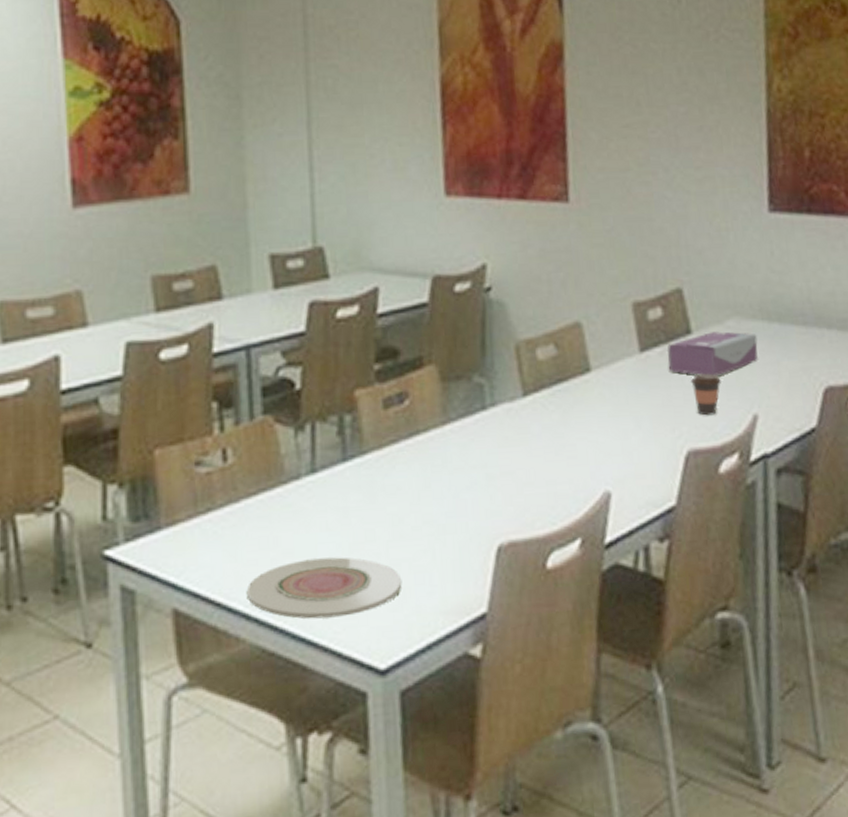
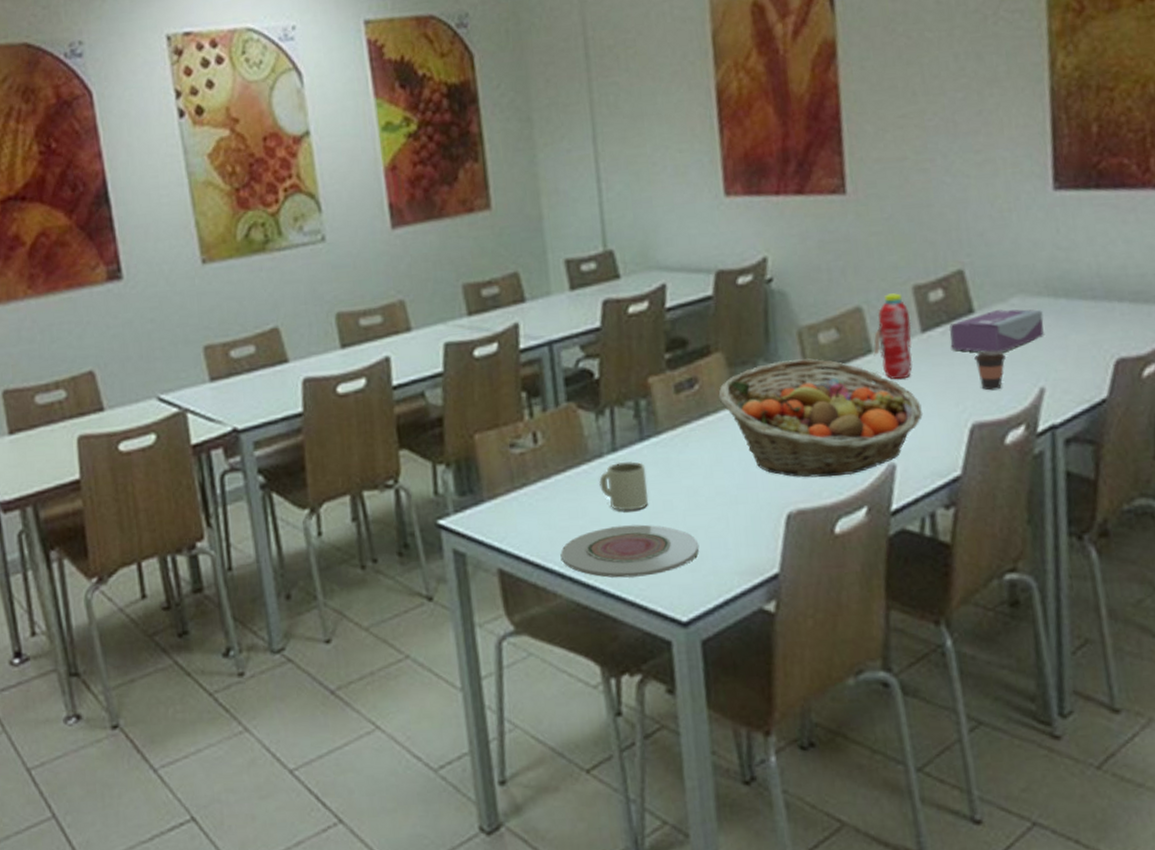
mug: none [295,483,349,541] -> present [599,460,649,511]
fruit basket: none [430,374,640,506] -> present [718,358,924,478]
water bottle: none [591,309,631,402] -> present [873,293,913,380]

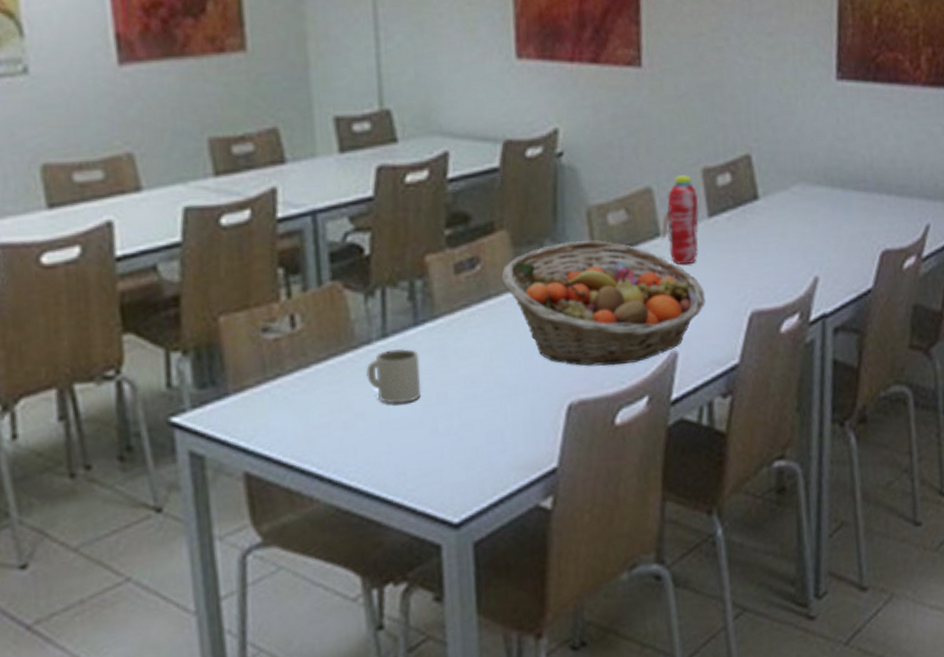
plate: present [560,524,700,578] -> none [319,418,475,478]
tissue box: present [949,309,1044,352] -> none [735,197,821,240]
coffee cup: present [974,350,1006,391] -> none [757,237,785,279]

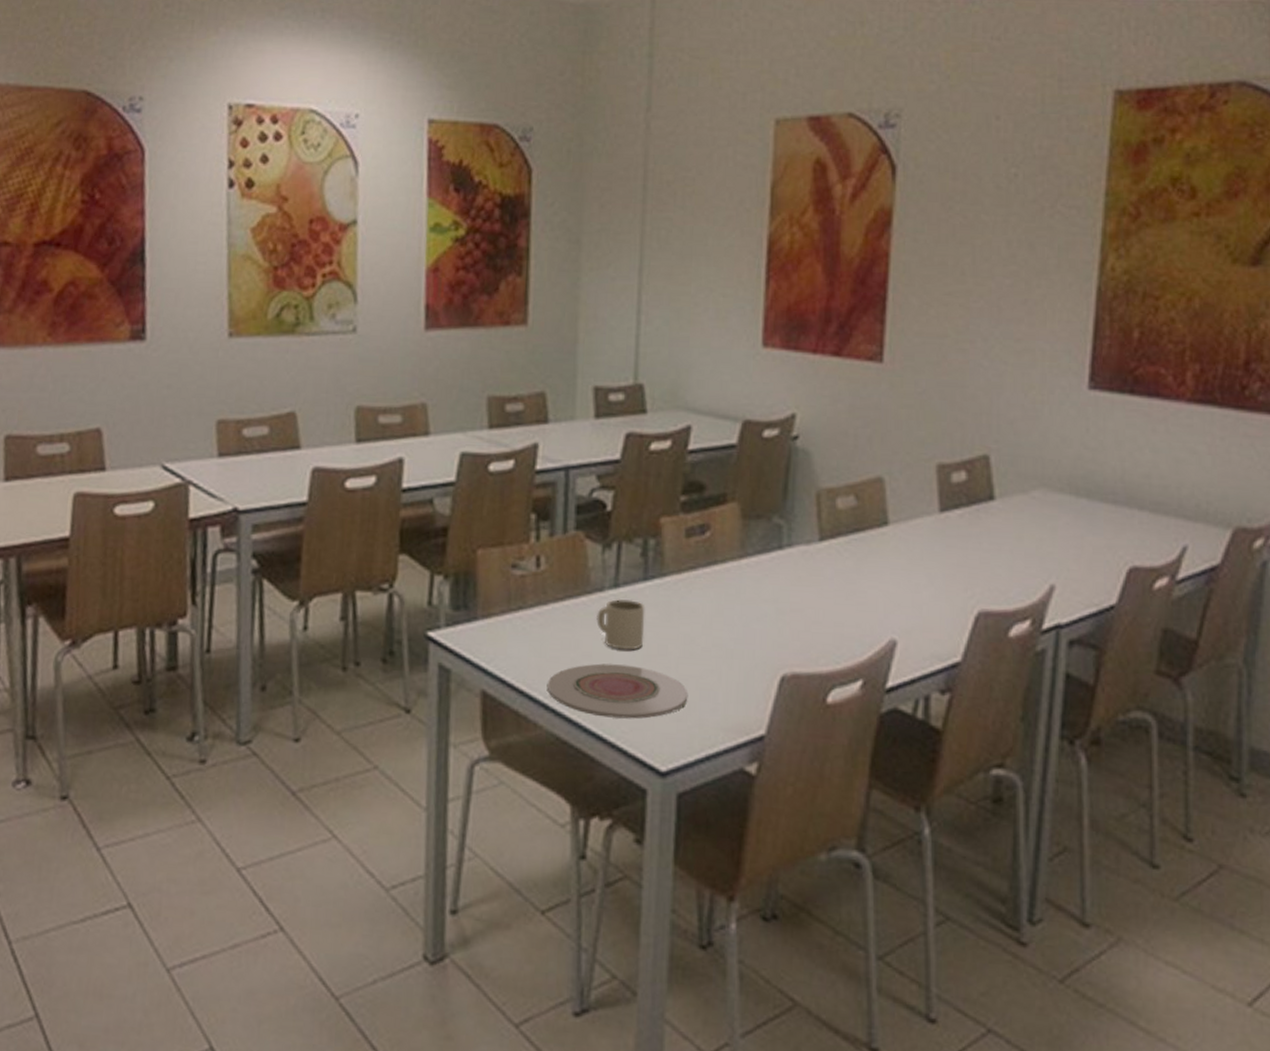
plate: none [319,418,475,478] -> present [547,663,688,719]
fruit basket: present [501,239,707,367] -> none [728,520,931,646]
water bottle: present [661,175,699,265] -> none [889,468,931,557]

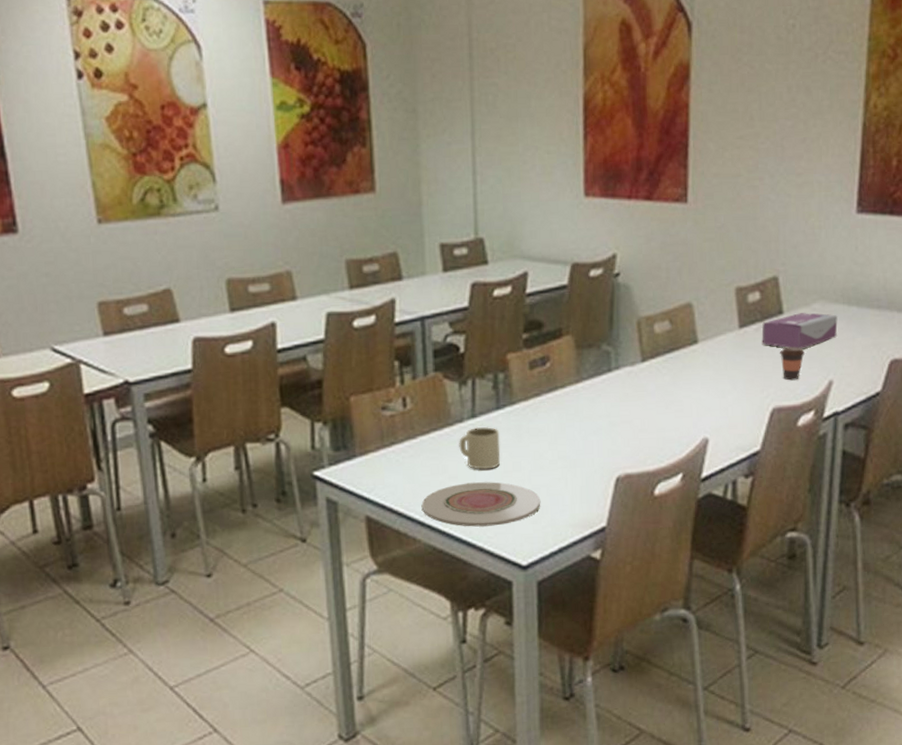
tissue box: none [967,500,1062,543] -> present [761,313,838,349]
coffee cup: none [989,539,1020,581] -> present [780,346,805,381]

